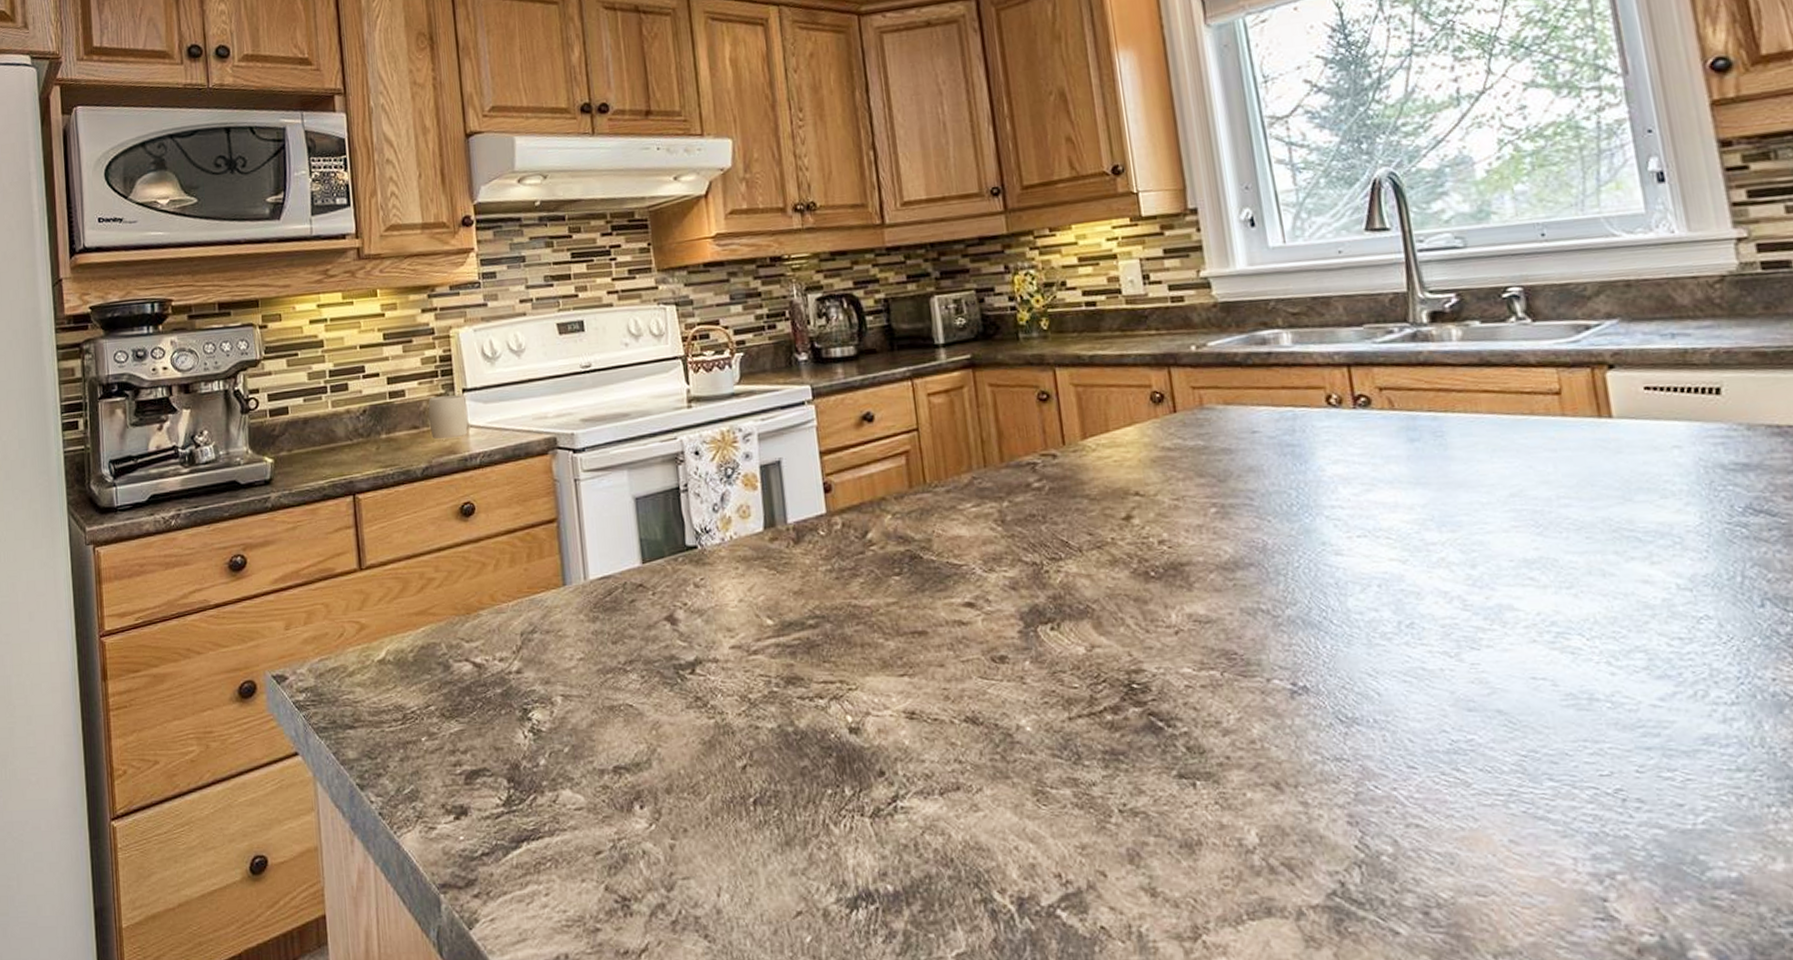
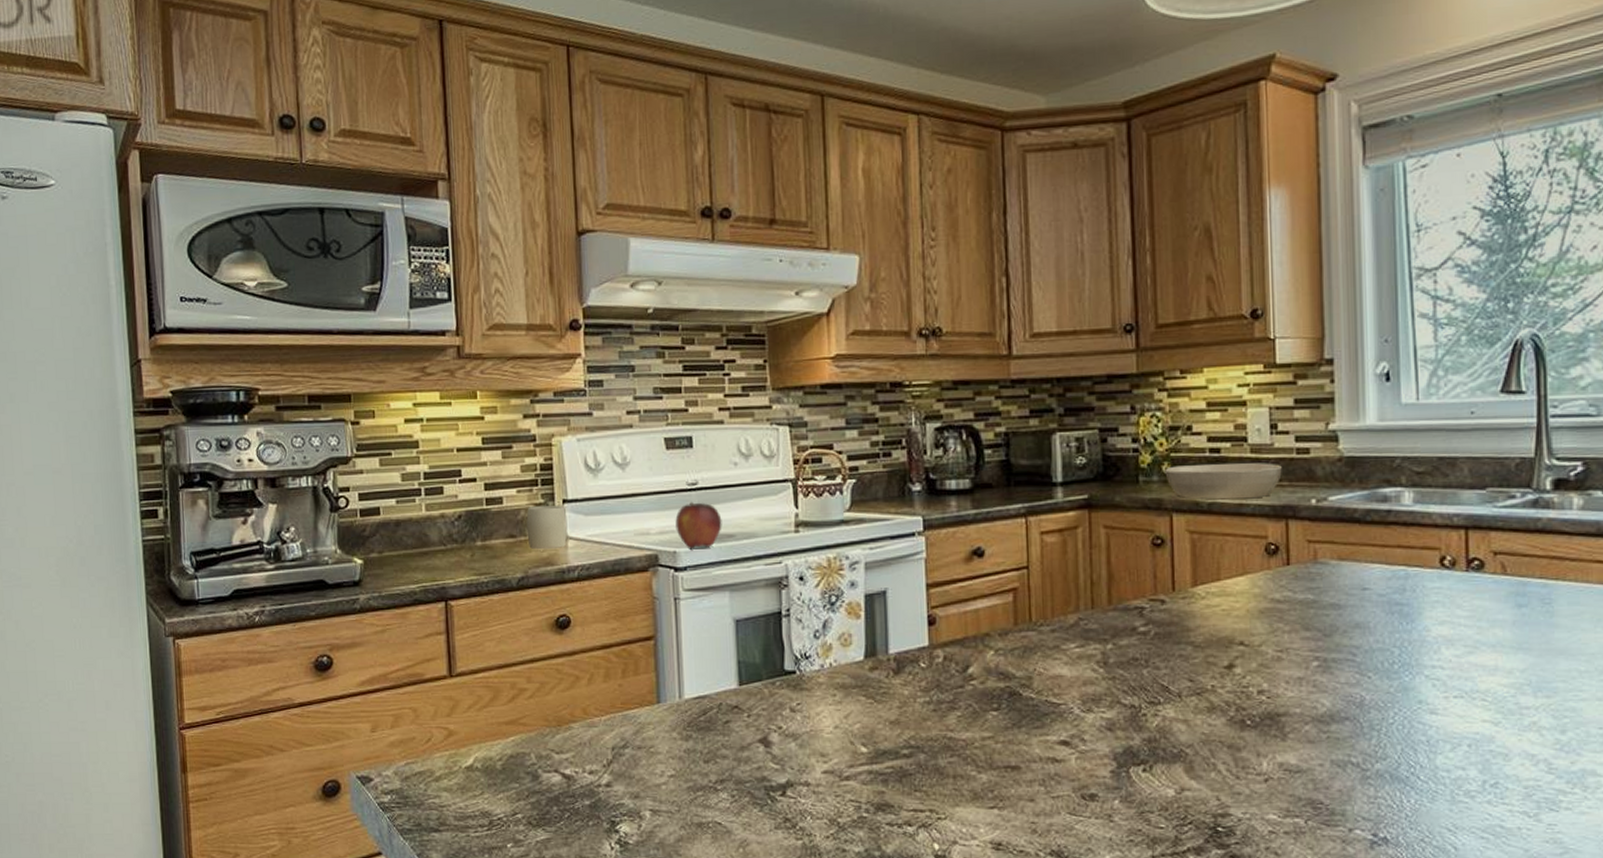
fruit: none [571,383,617,430] -> present [675,501,722,548]
bowl: none [1043,313,1160,353] -> present [1165,462,1283,500]

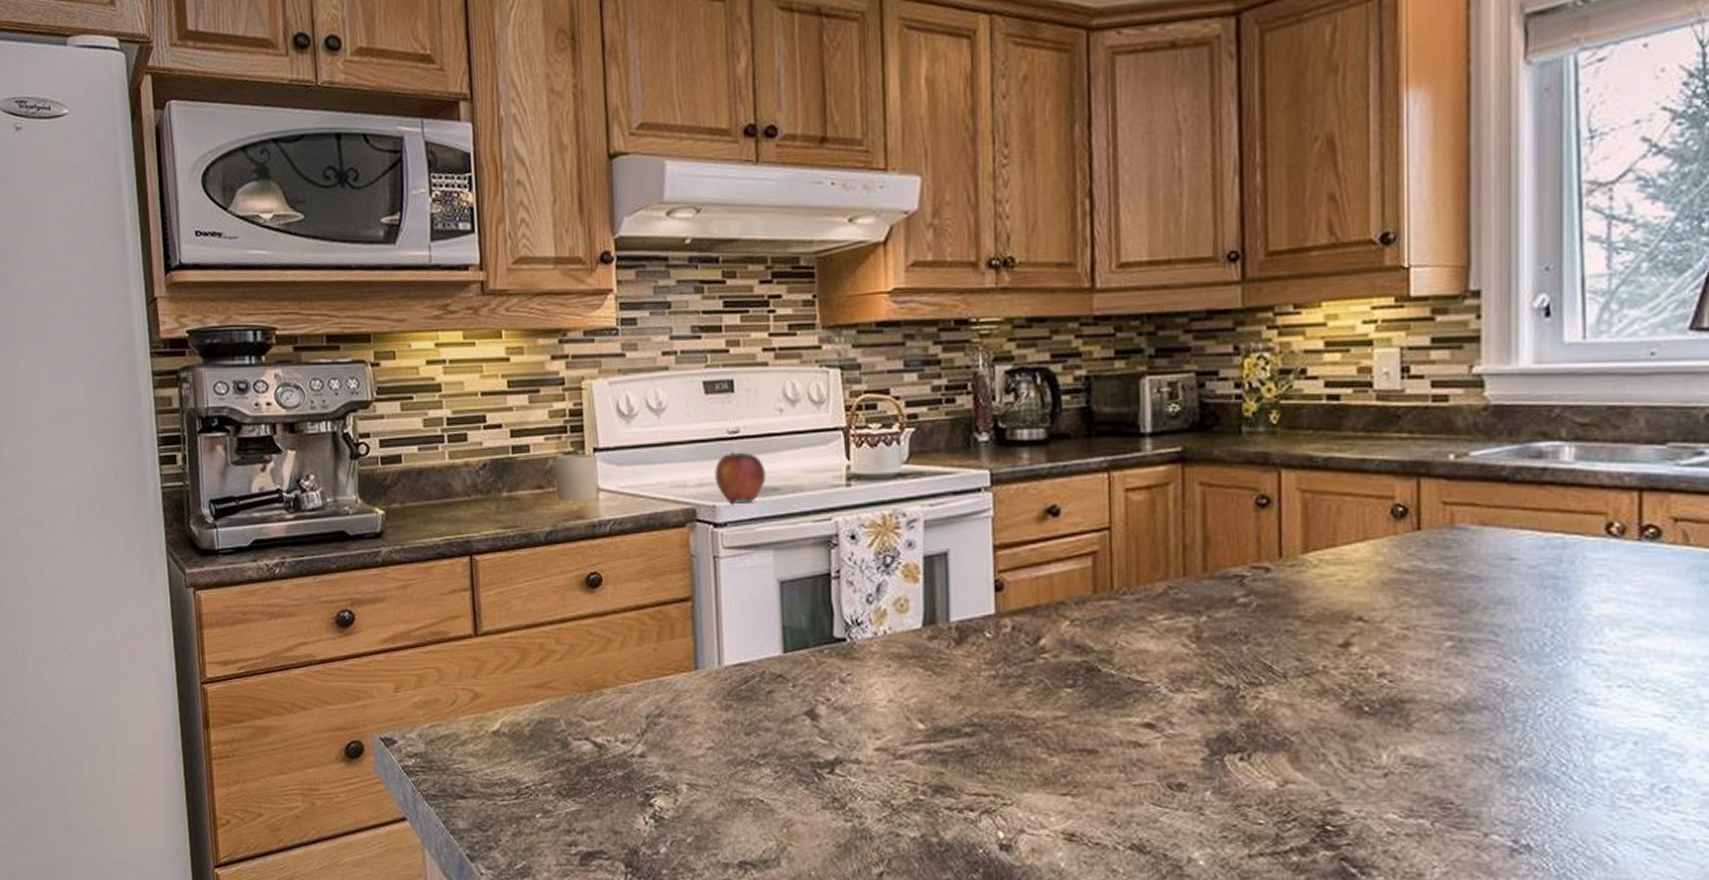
bowl: present [1165,462,1283,500] -> none [1273,411,1416,454]

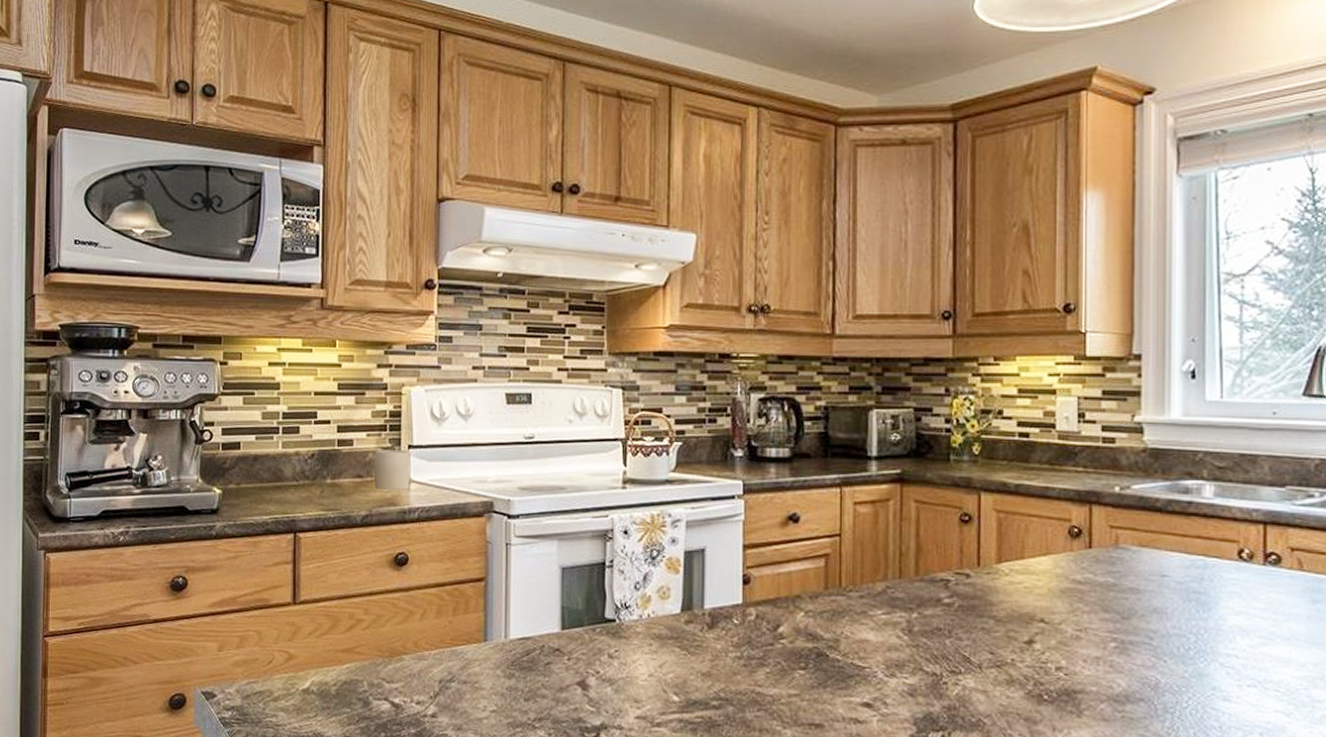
fruit: present [715,450,766,502] -> none [511,453,555,498]

